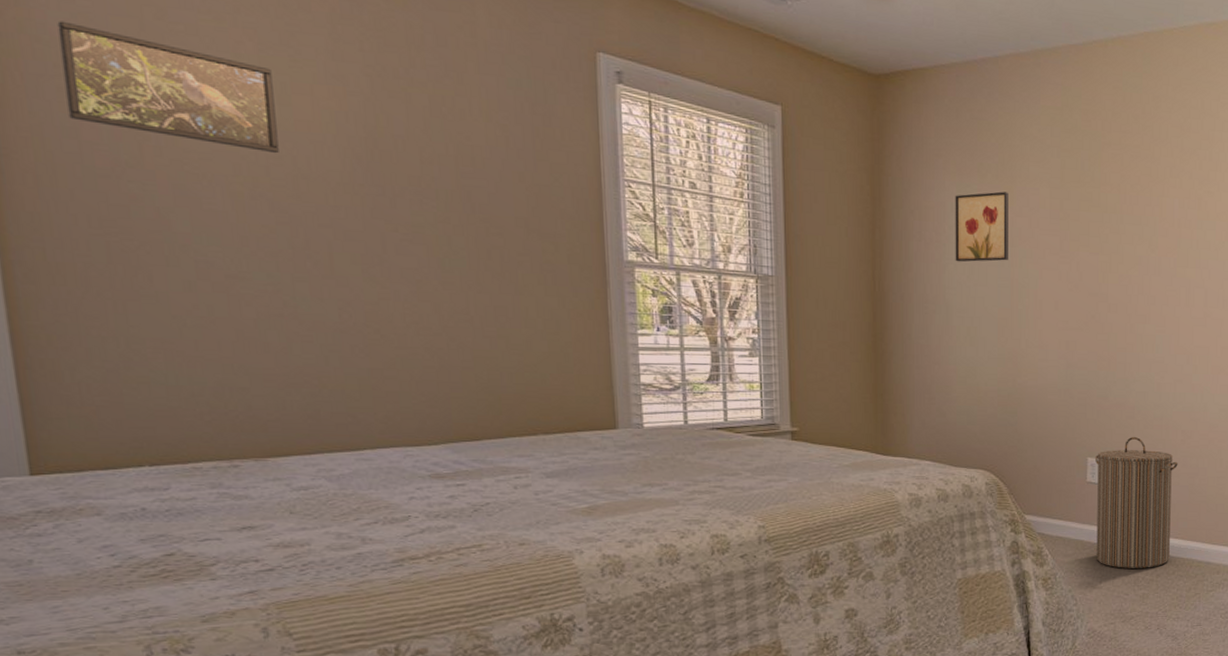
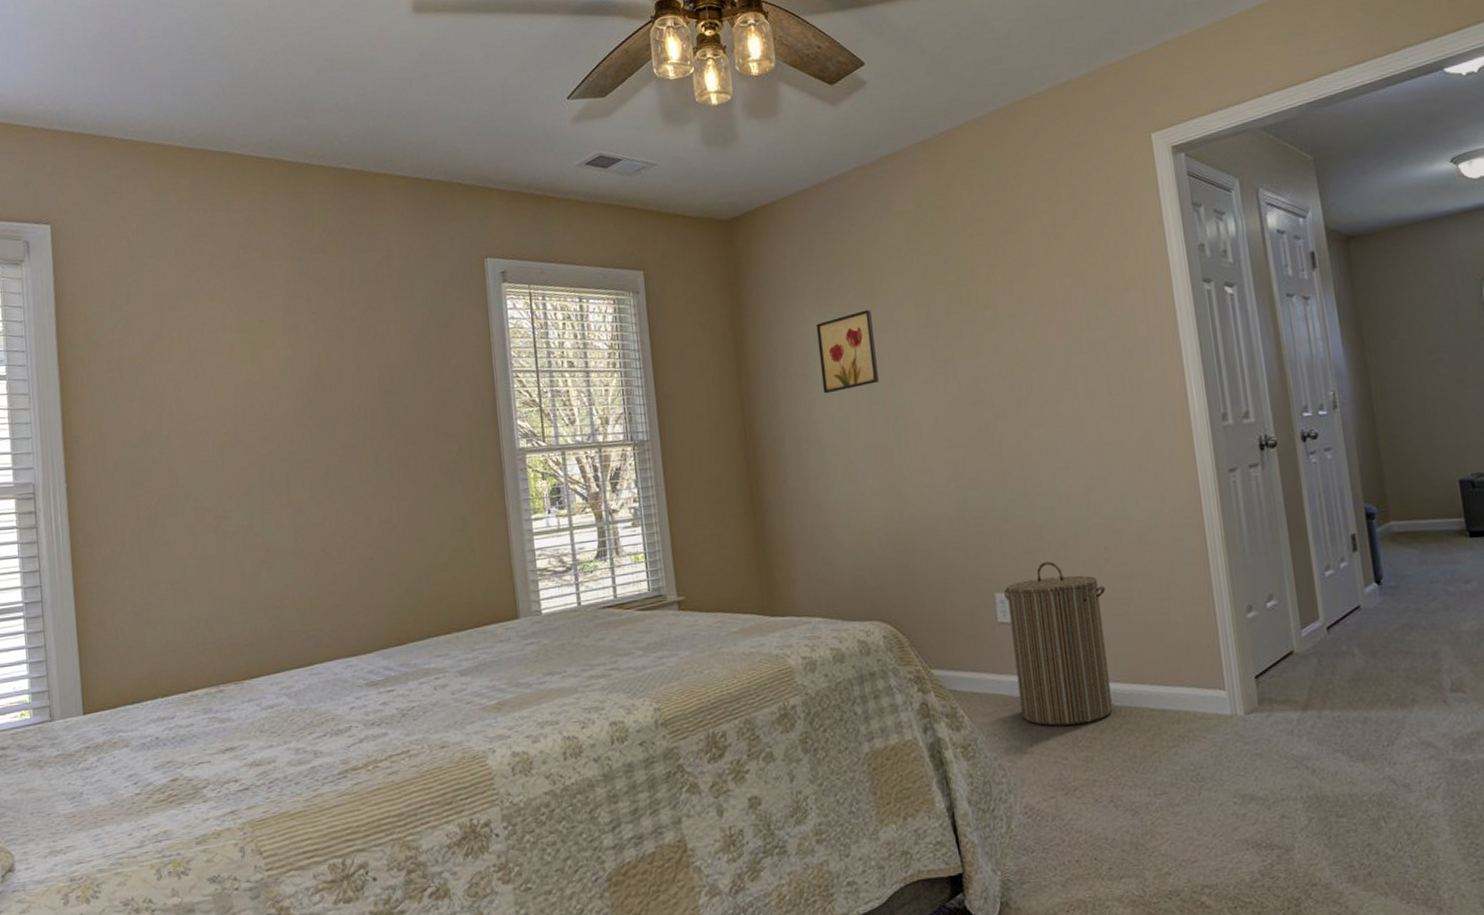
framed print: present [57,21,279,154] -> none [110,326,252,405]

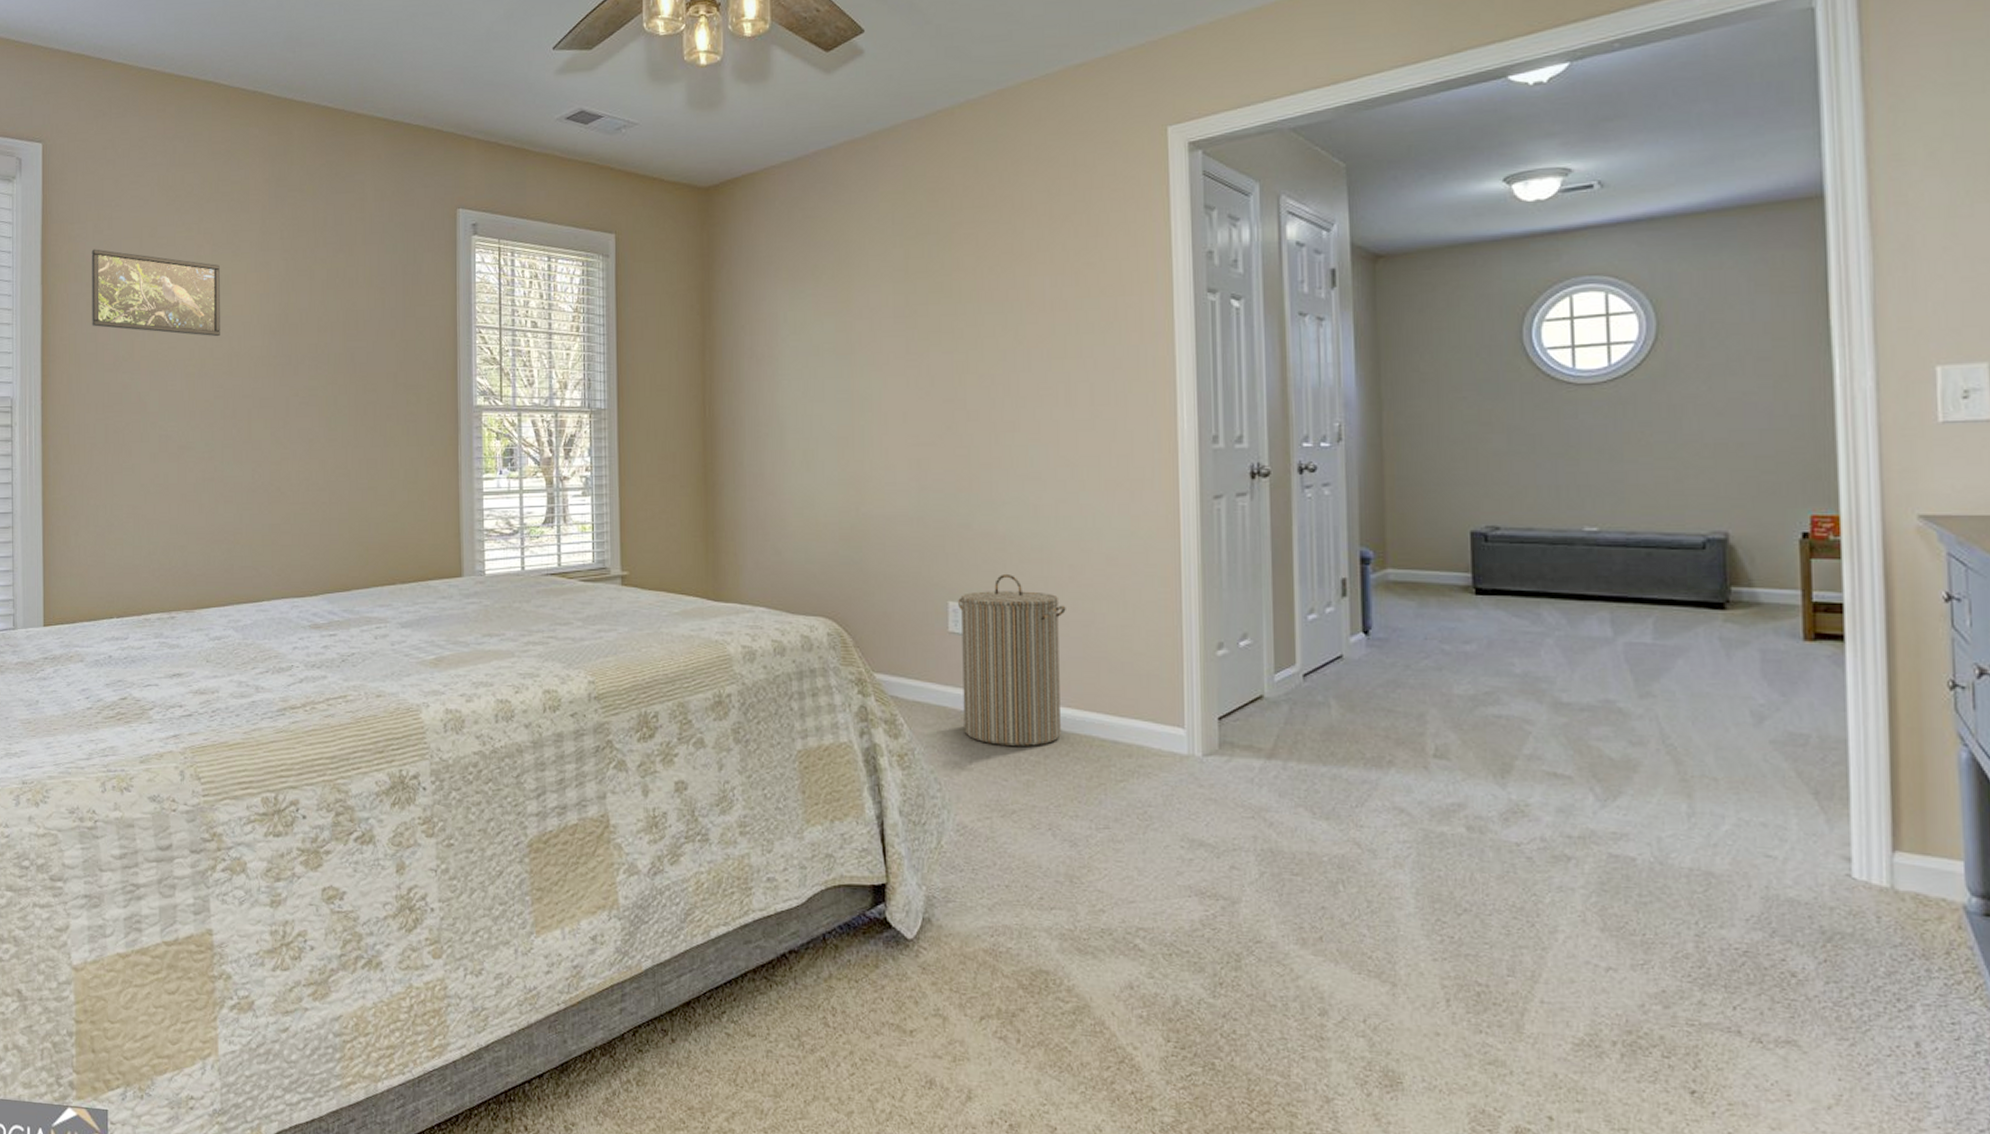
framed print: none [110,326,252,405] -> present [91,249,220,337]
wall art: present [816,310,879,394] -> none [787,293,847,377]

